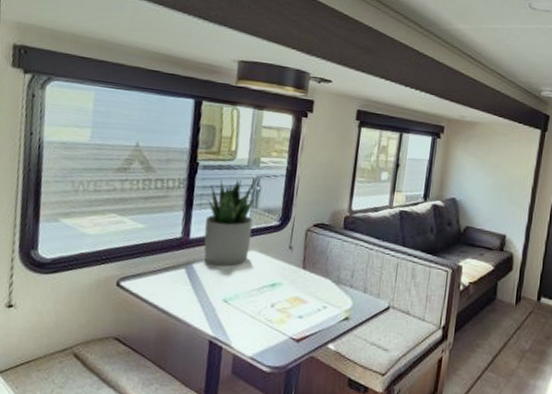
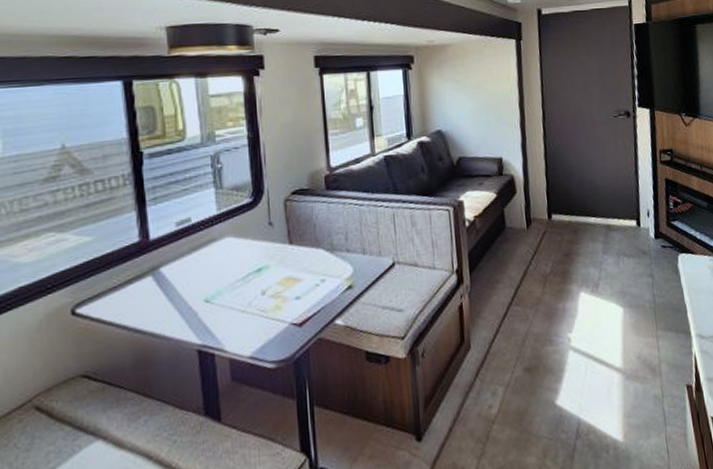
planter: present [203,179,255,266] -> none [162,157,223,264]

